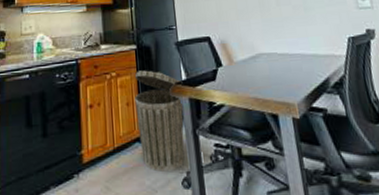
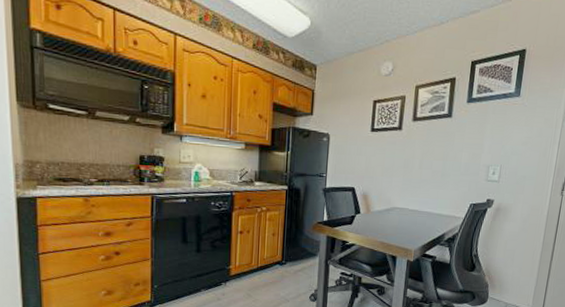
trash can: present [134,70,185,172] -> none [280,208,324,288]

